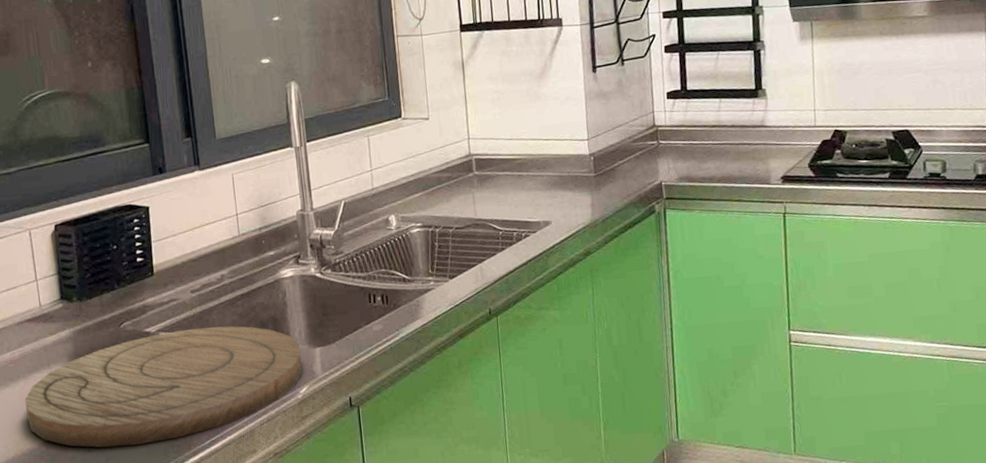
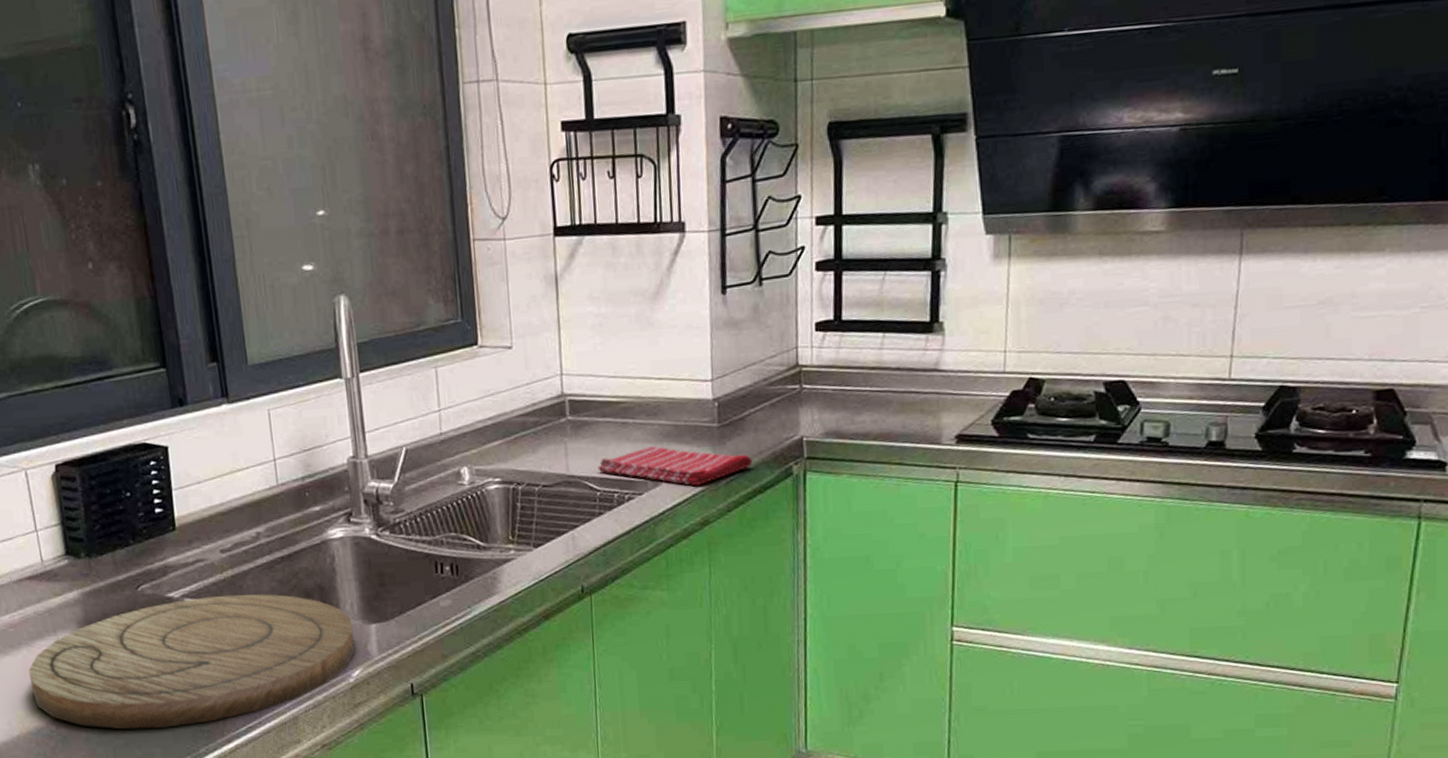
dish towel: none [499,193,623,224] -> present [597,446,753,487]

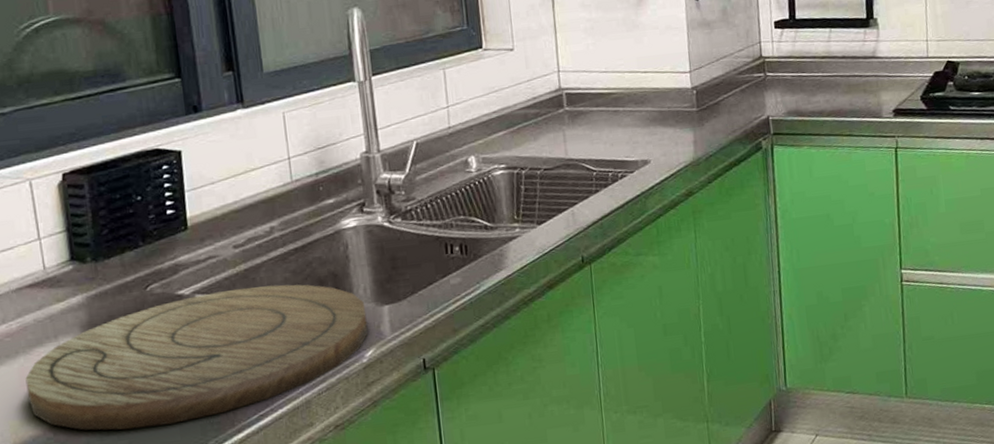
dish towel: present [597,446,753,487] -> none [593,130,728,163]

